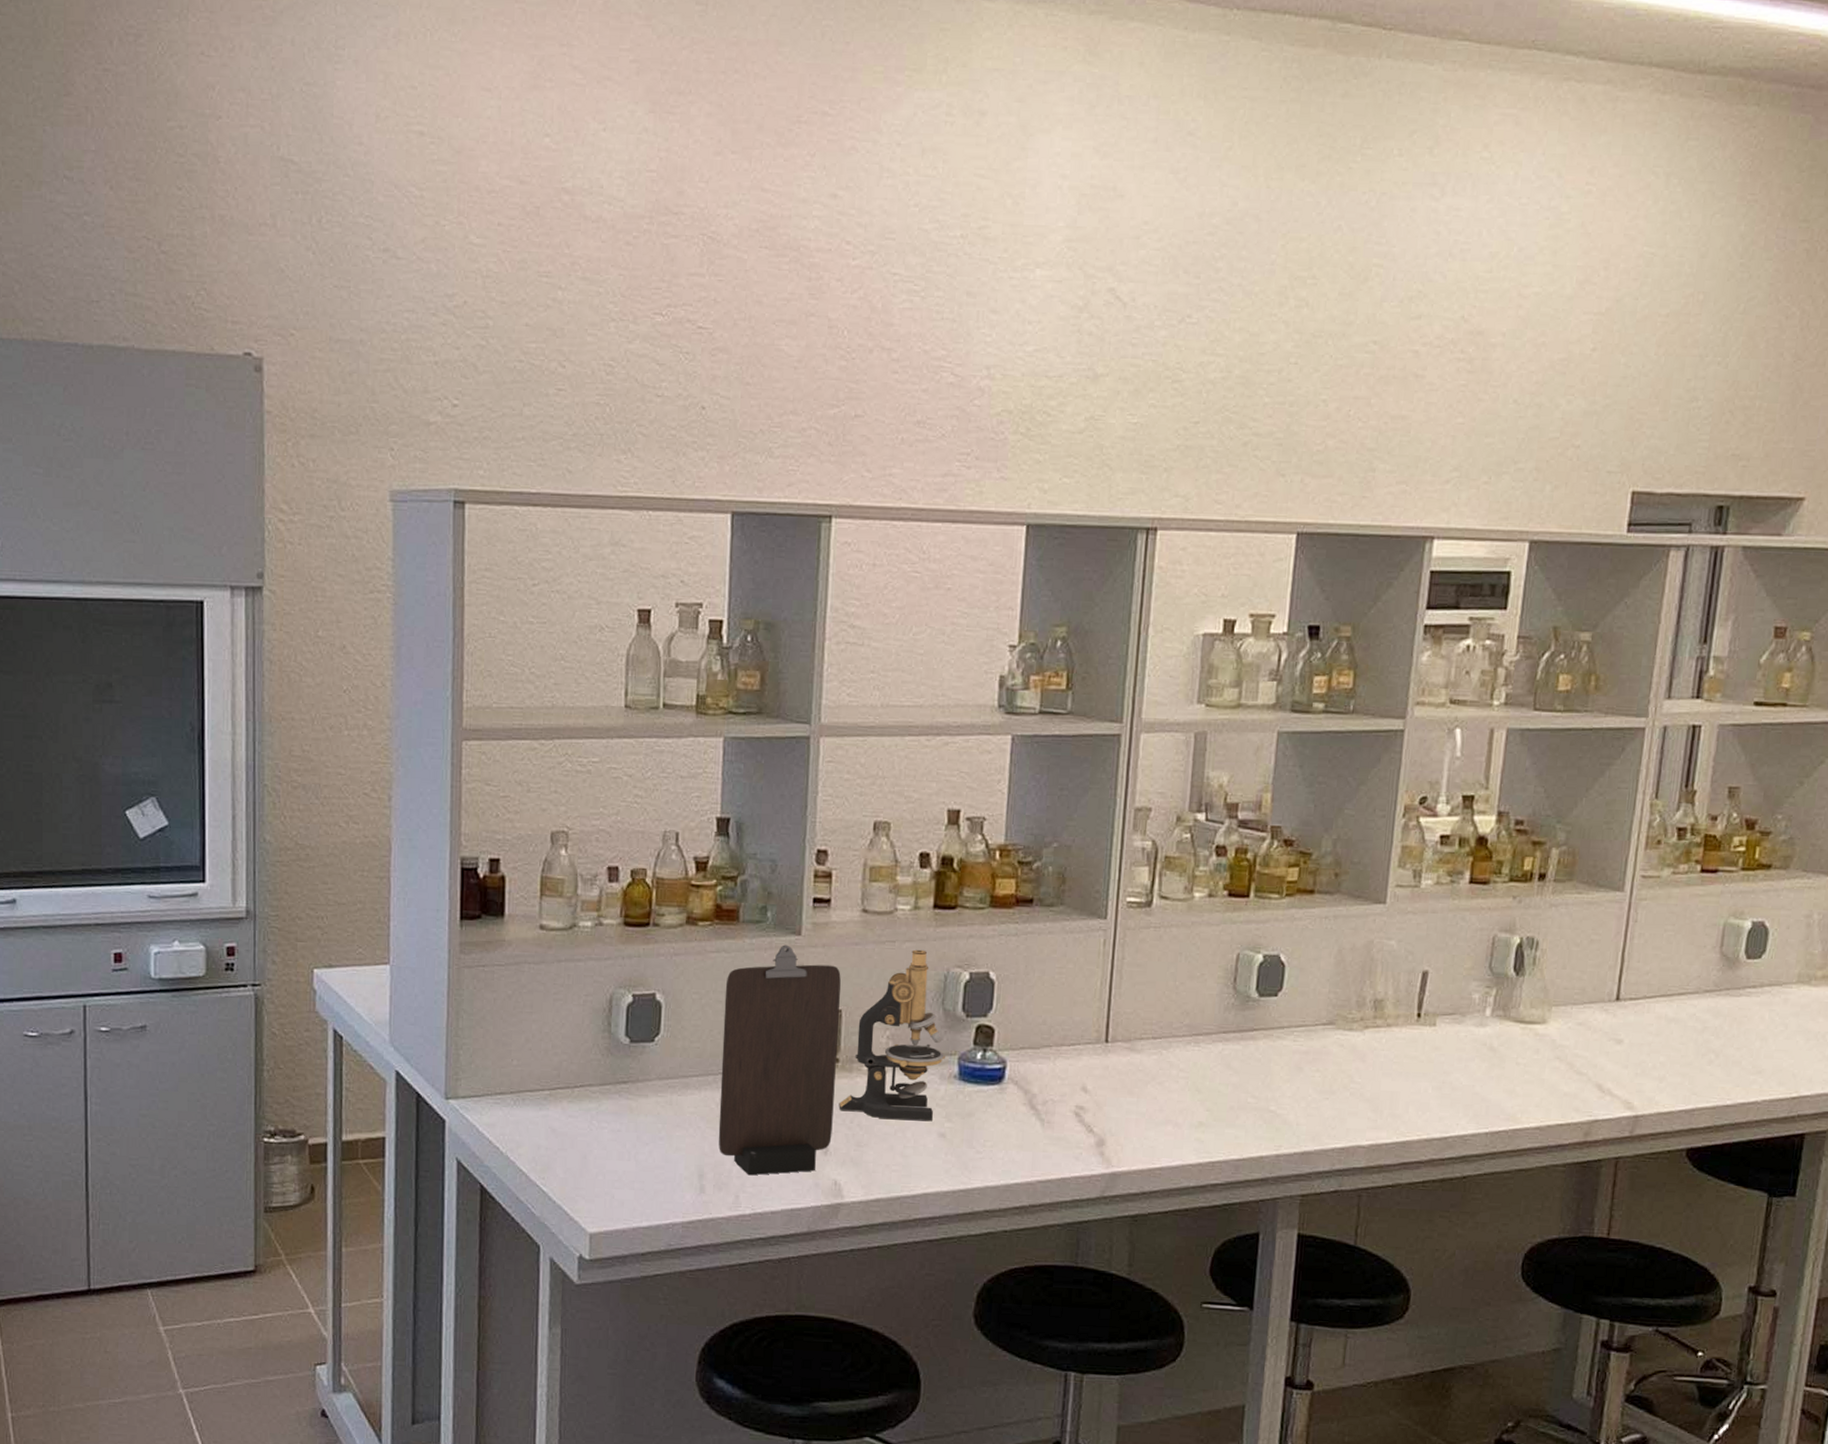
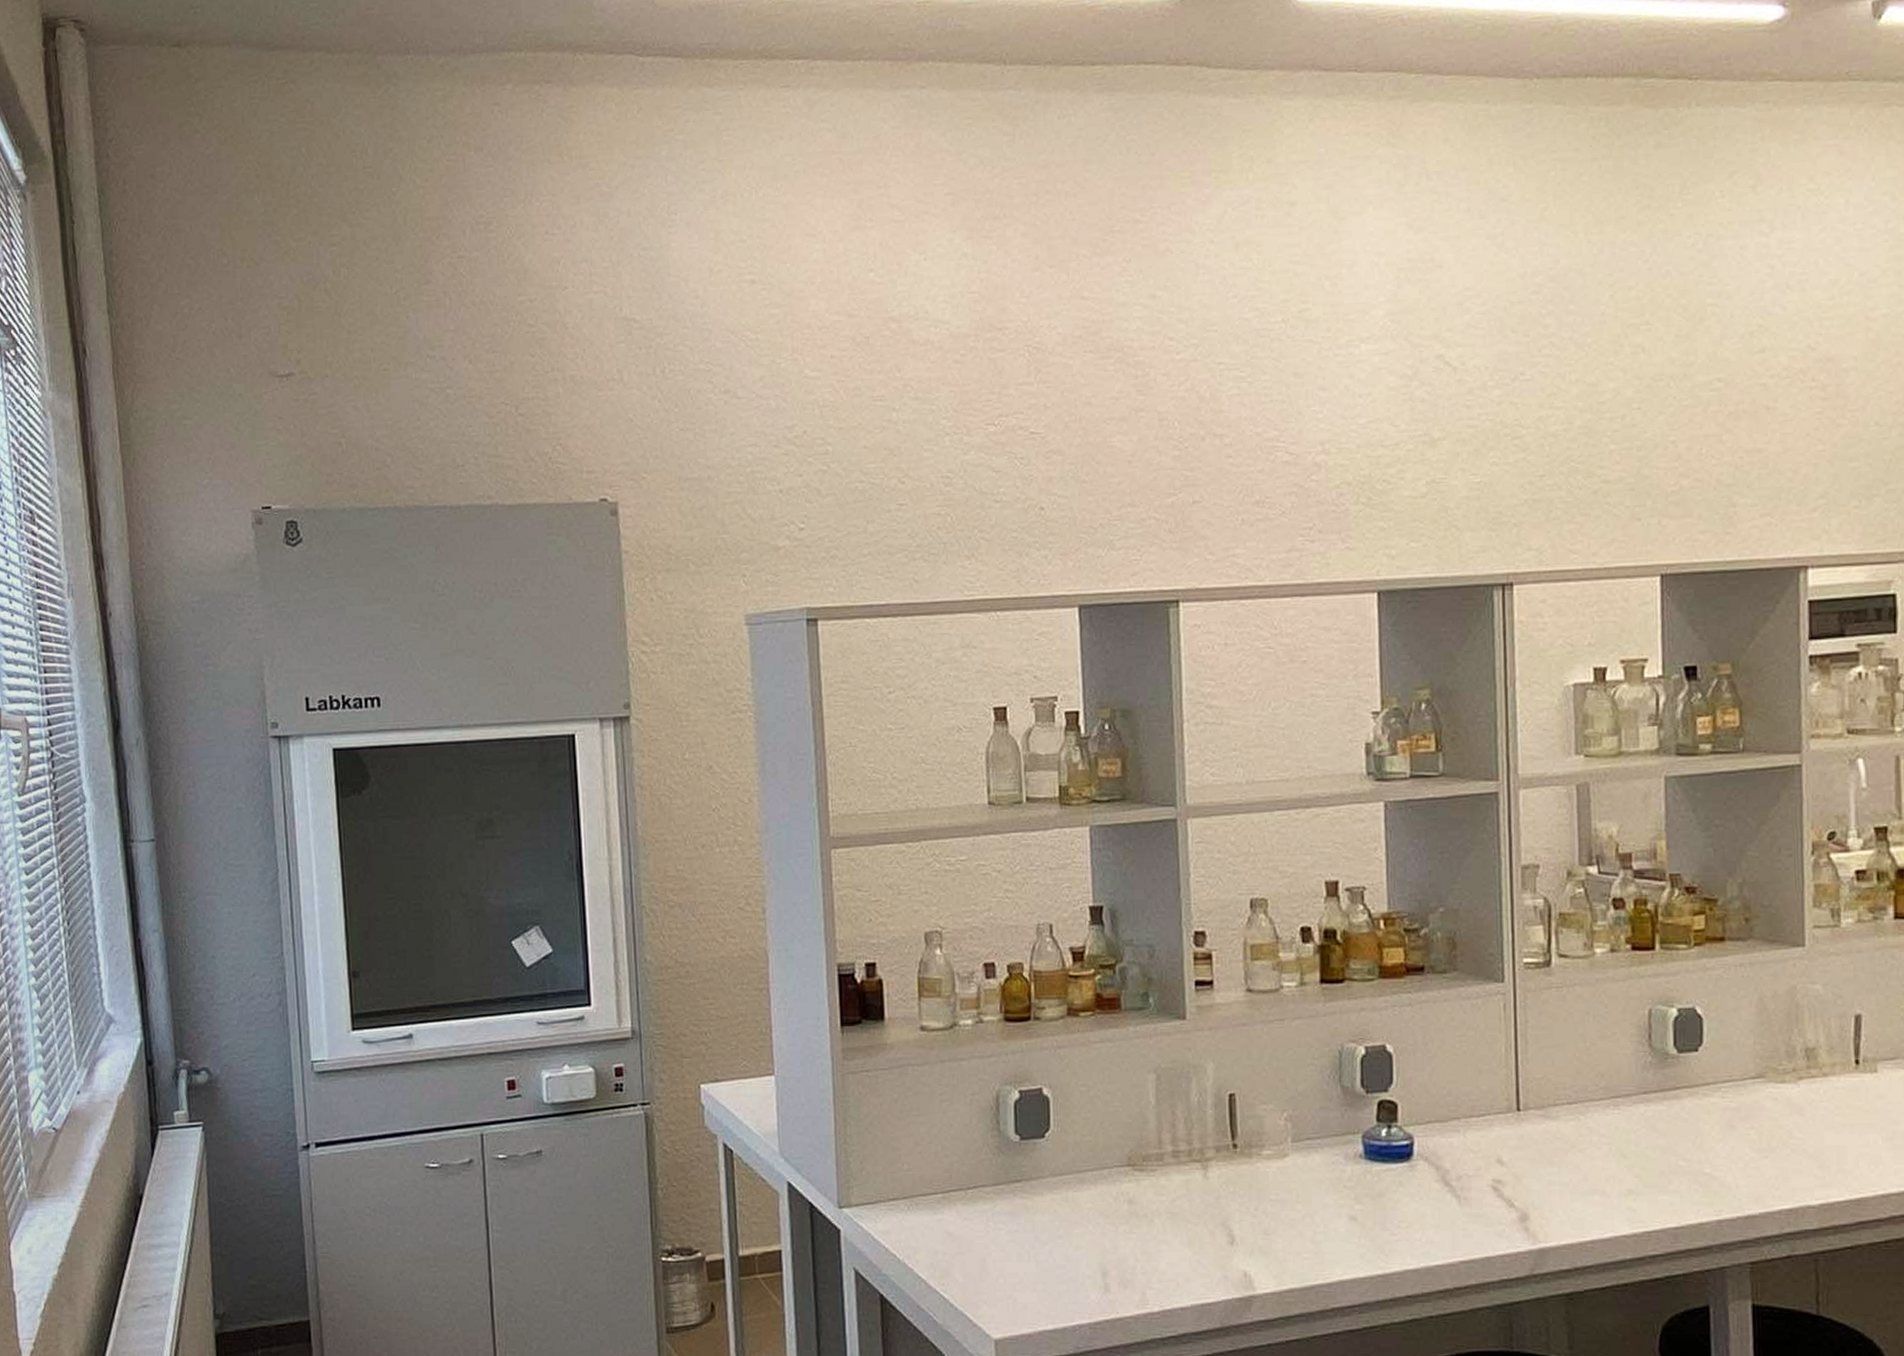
clipboard: present [718,944,841,1176] -> none [1113,1030,1237,1271]
microscope: present [838,949,945,1122] -> none [1241,1026,1348,1205]

